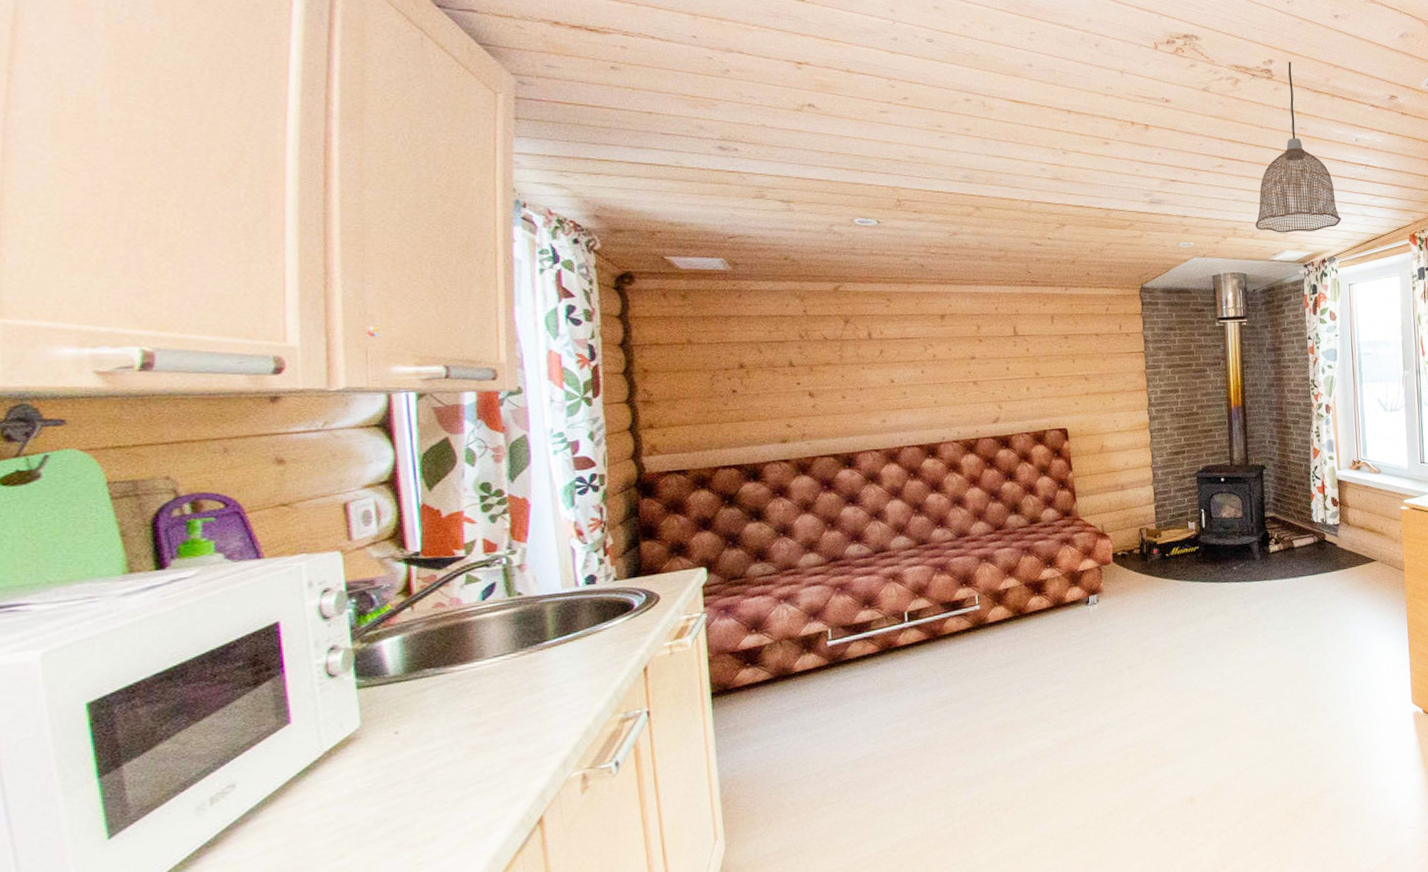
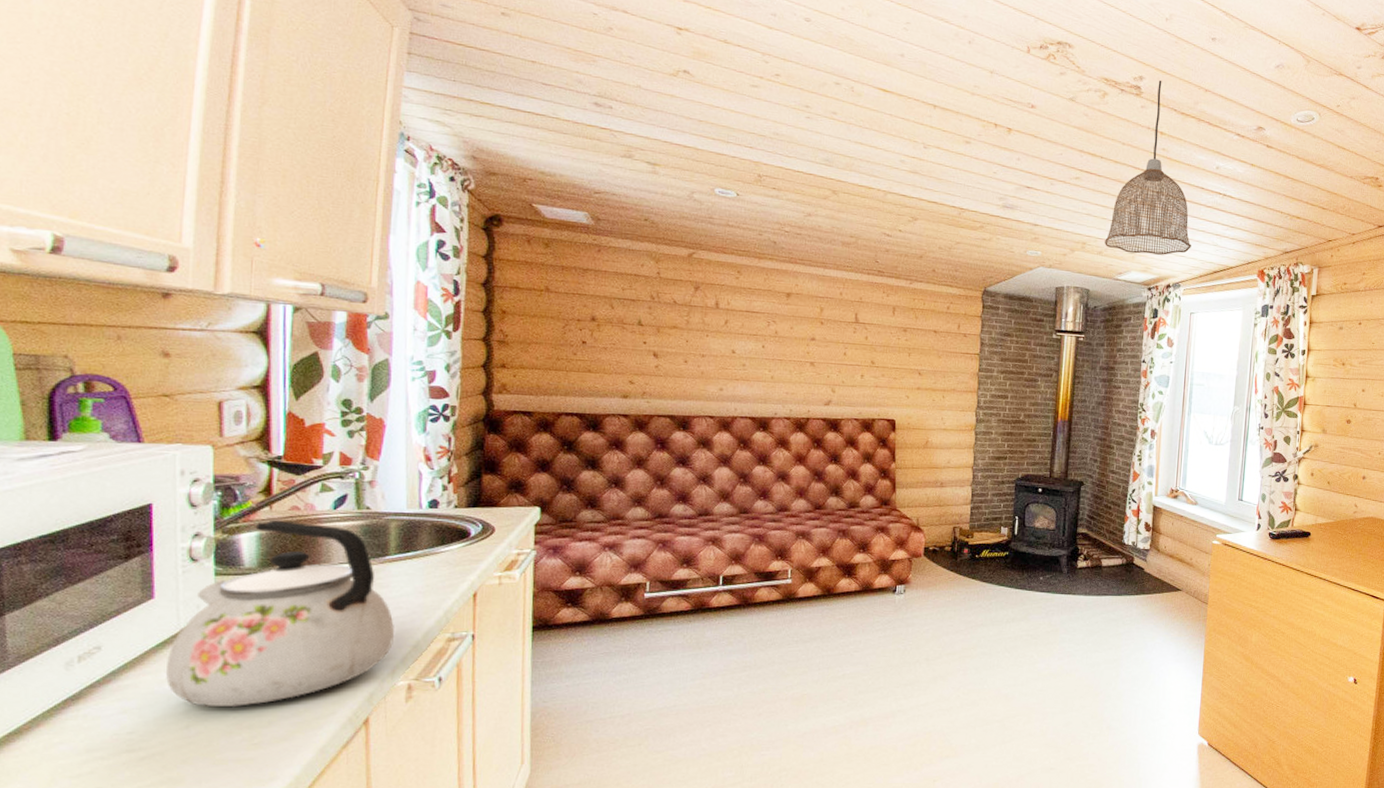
kettle: none [311,618,562,832] -> present [166,519,394,706]

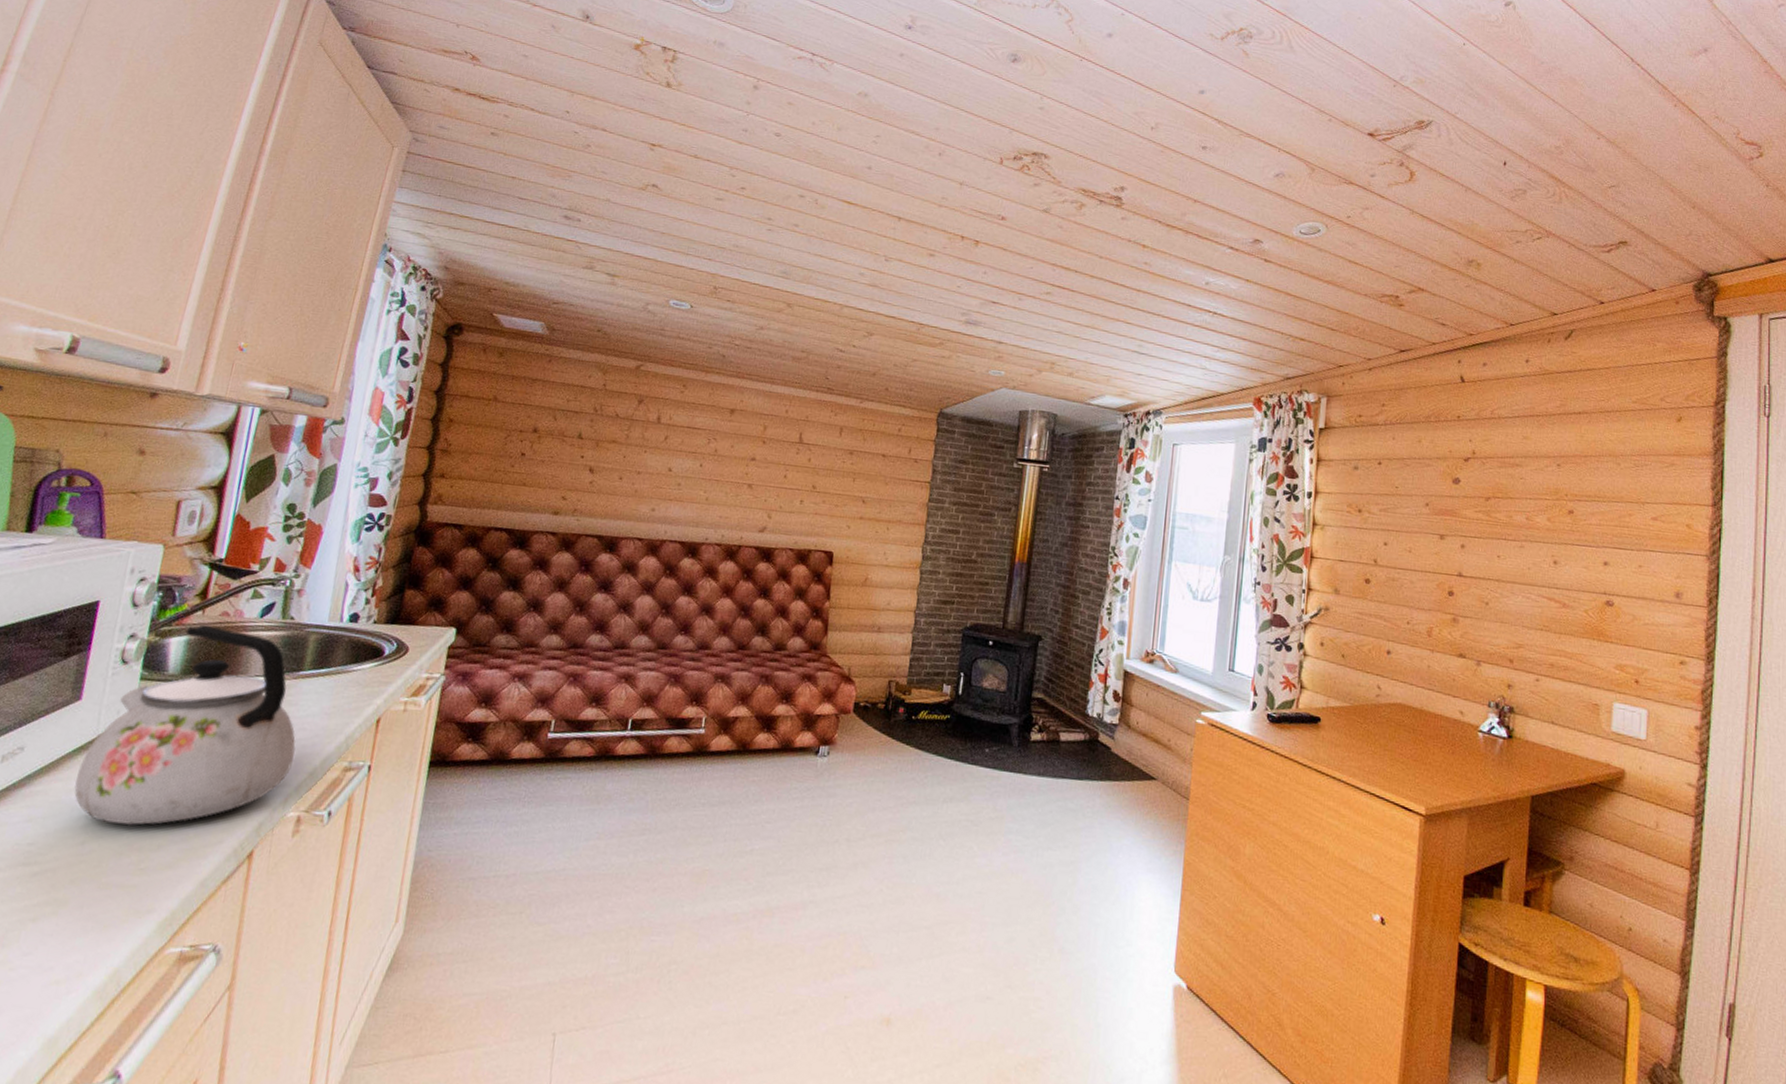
pendant lamp: present [1105,79,1191,255] -> none [1076,190,1176,379]

